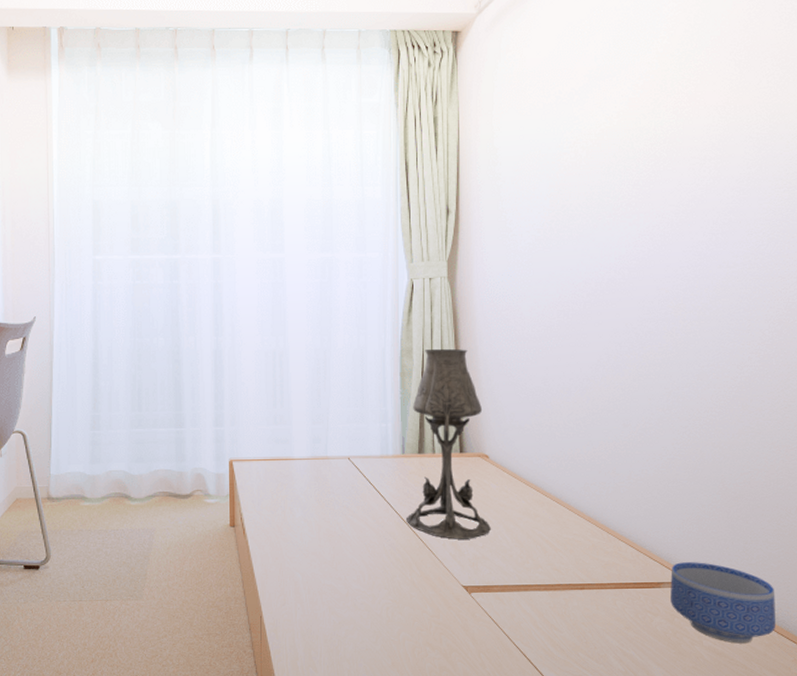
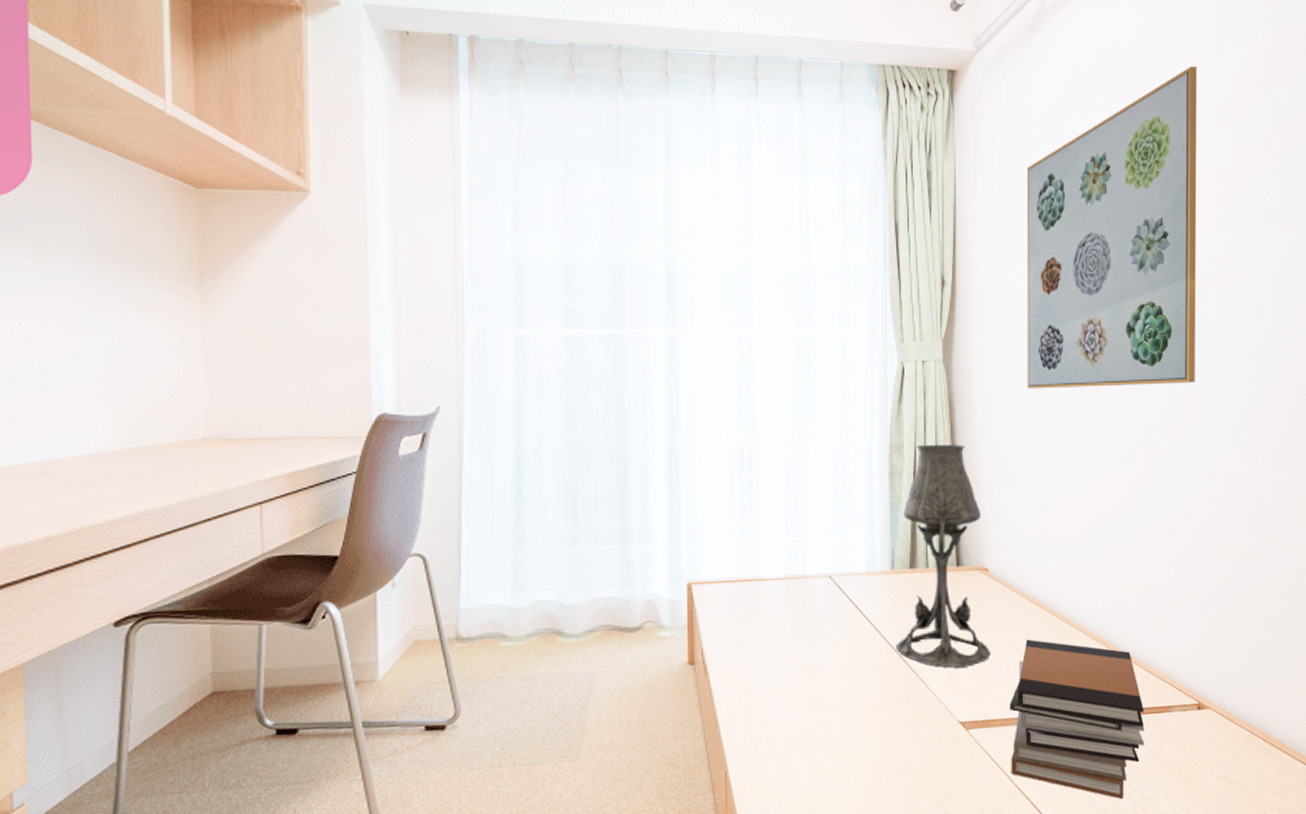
book stack: none [508,517,636,663] -> present [1009,639,1145,800]
wall art: none [523,15,685,302] -> present [1026,66,1197,389]
bowl: present [671,562,775,644] -> none [1181,681,1286,770]

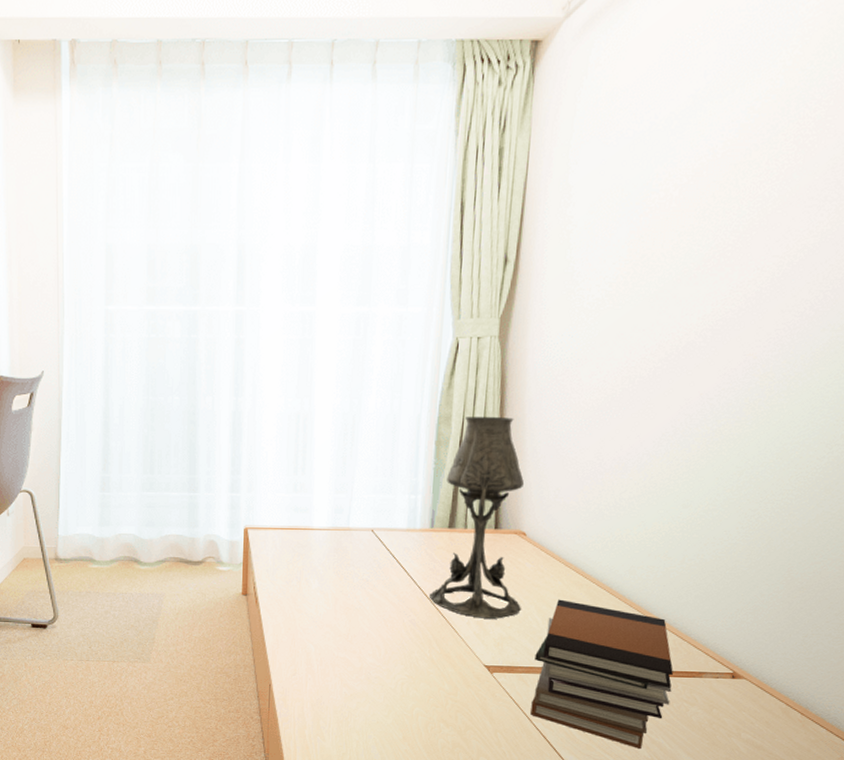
wall art: present [1026,66,1197,389] -> none [584,16,827,366]

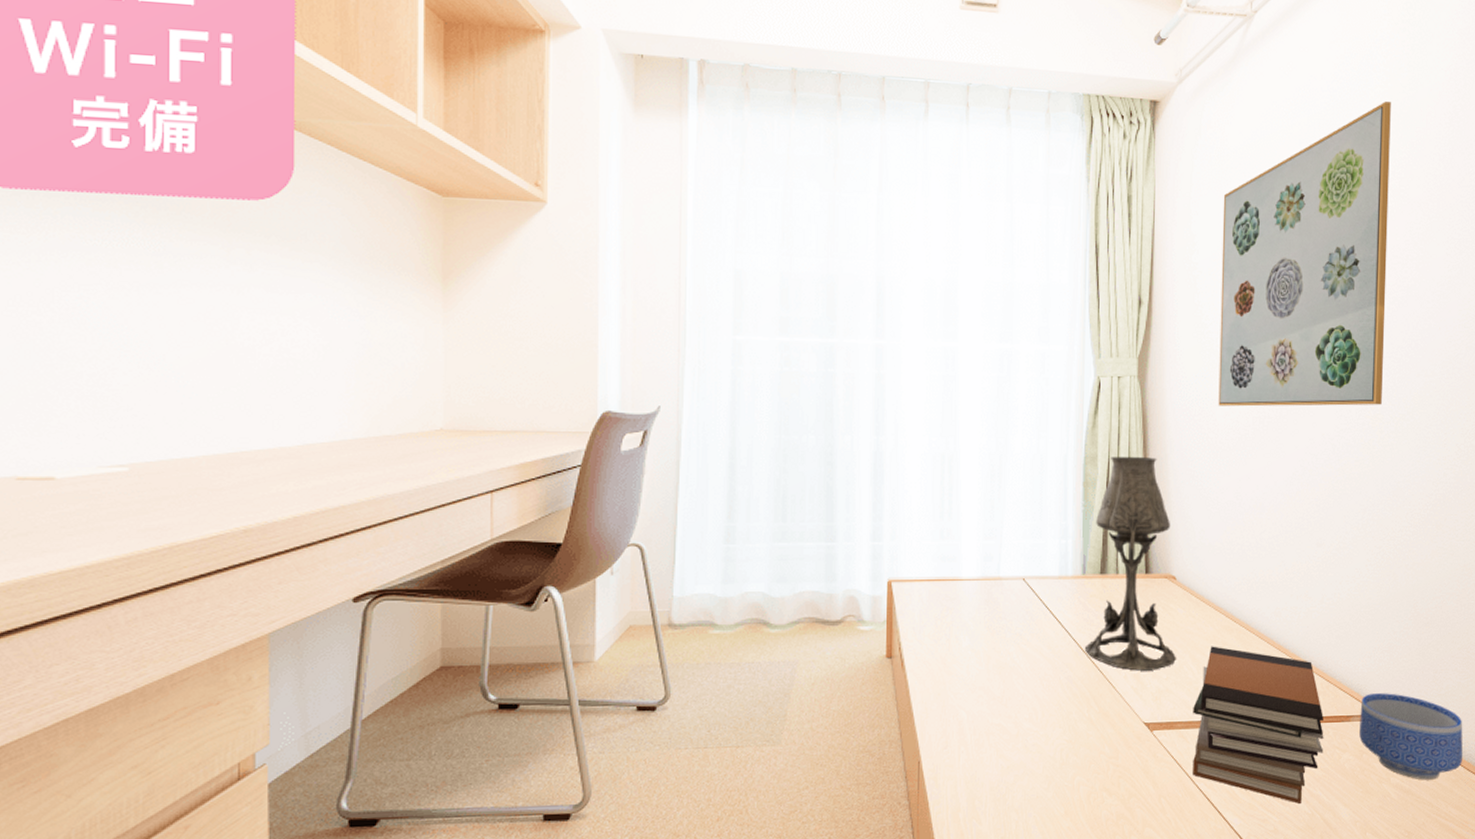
wall art: none [584,16,827,366] -> present [1218,101,1391,407]
bowl: none [711,653,831,738] -> present [1359,693,1463,780]

